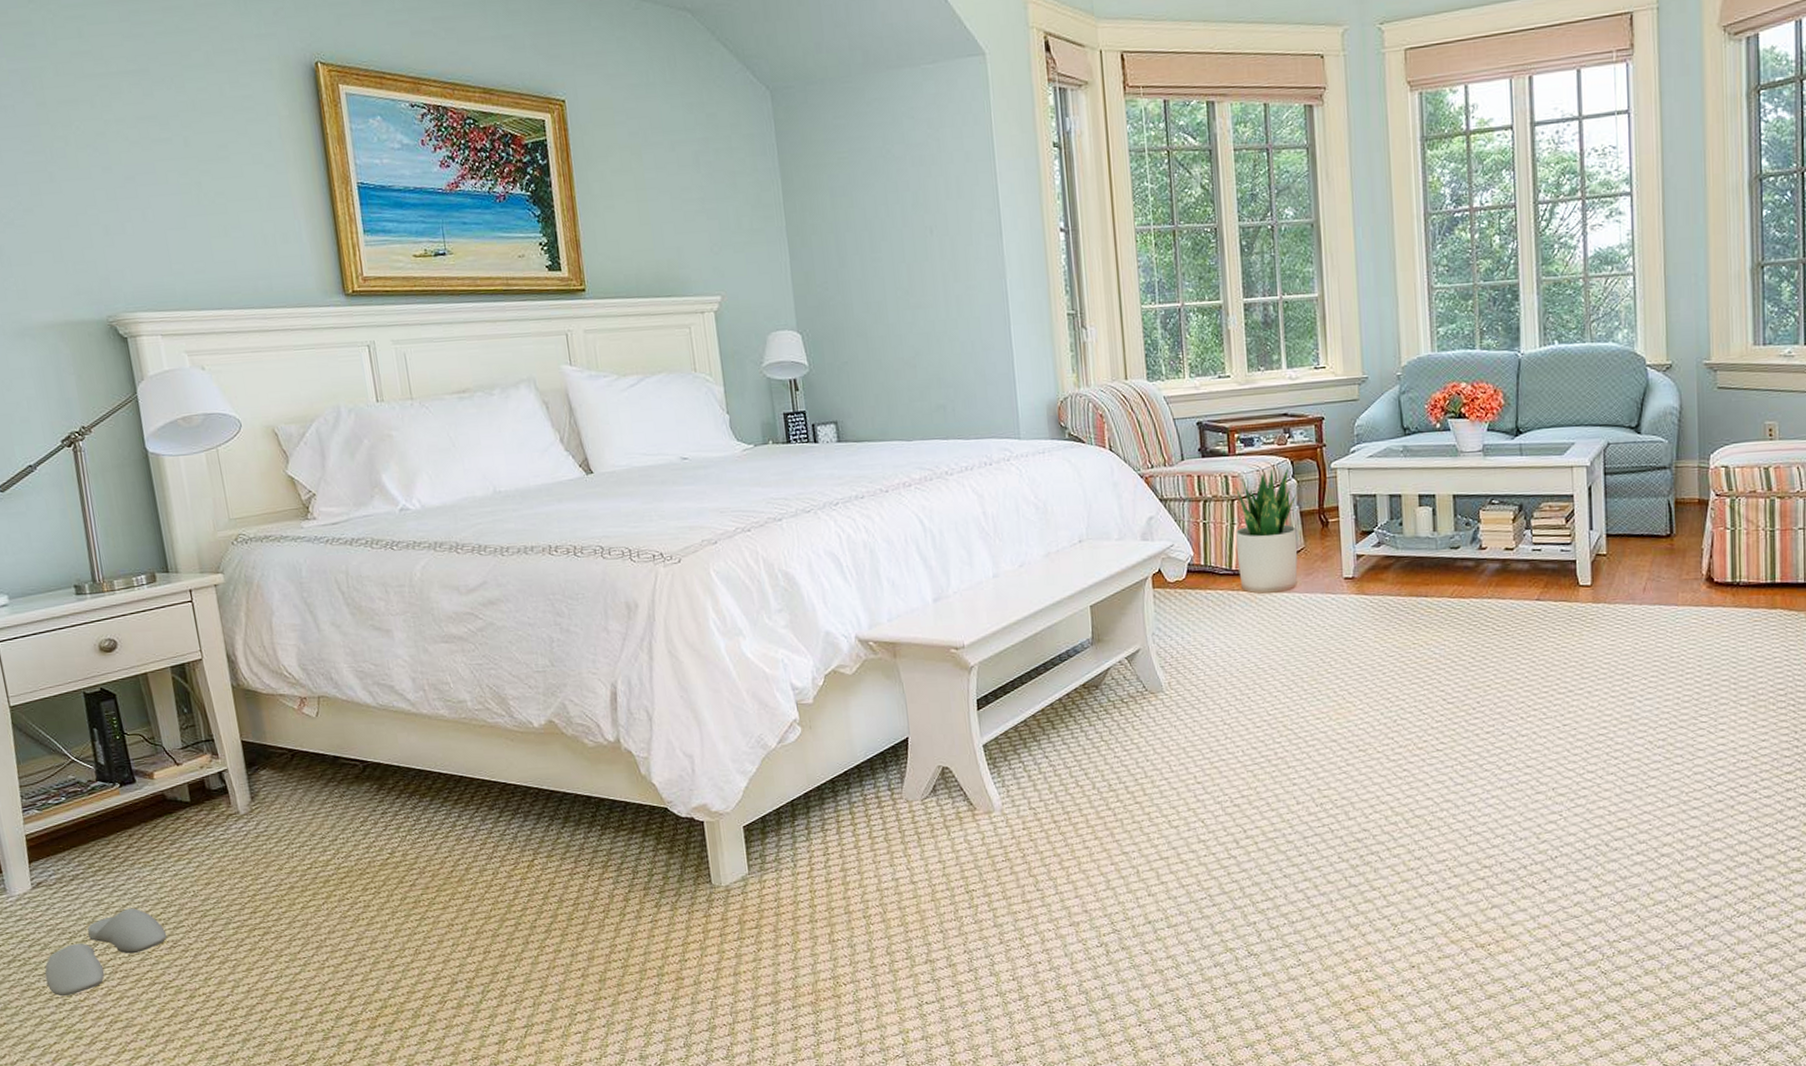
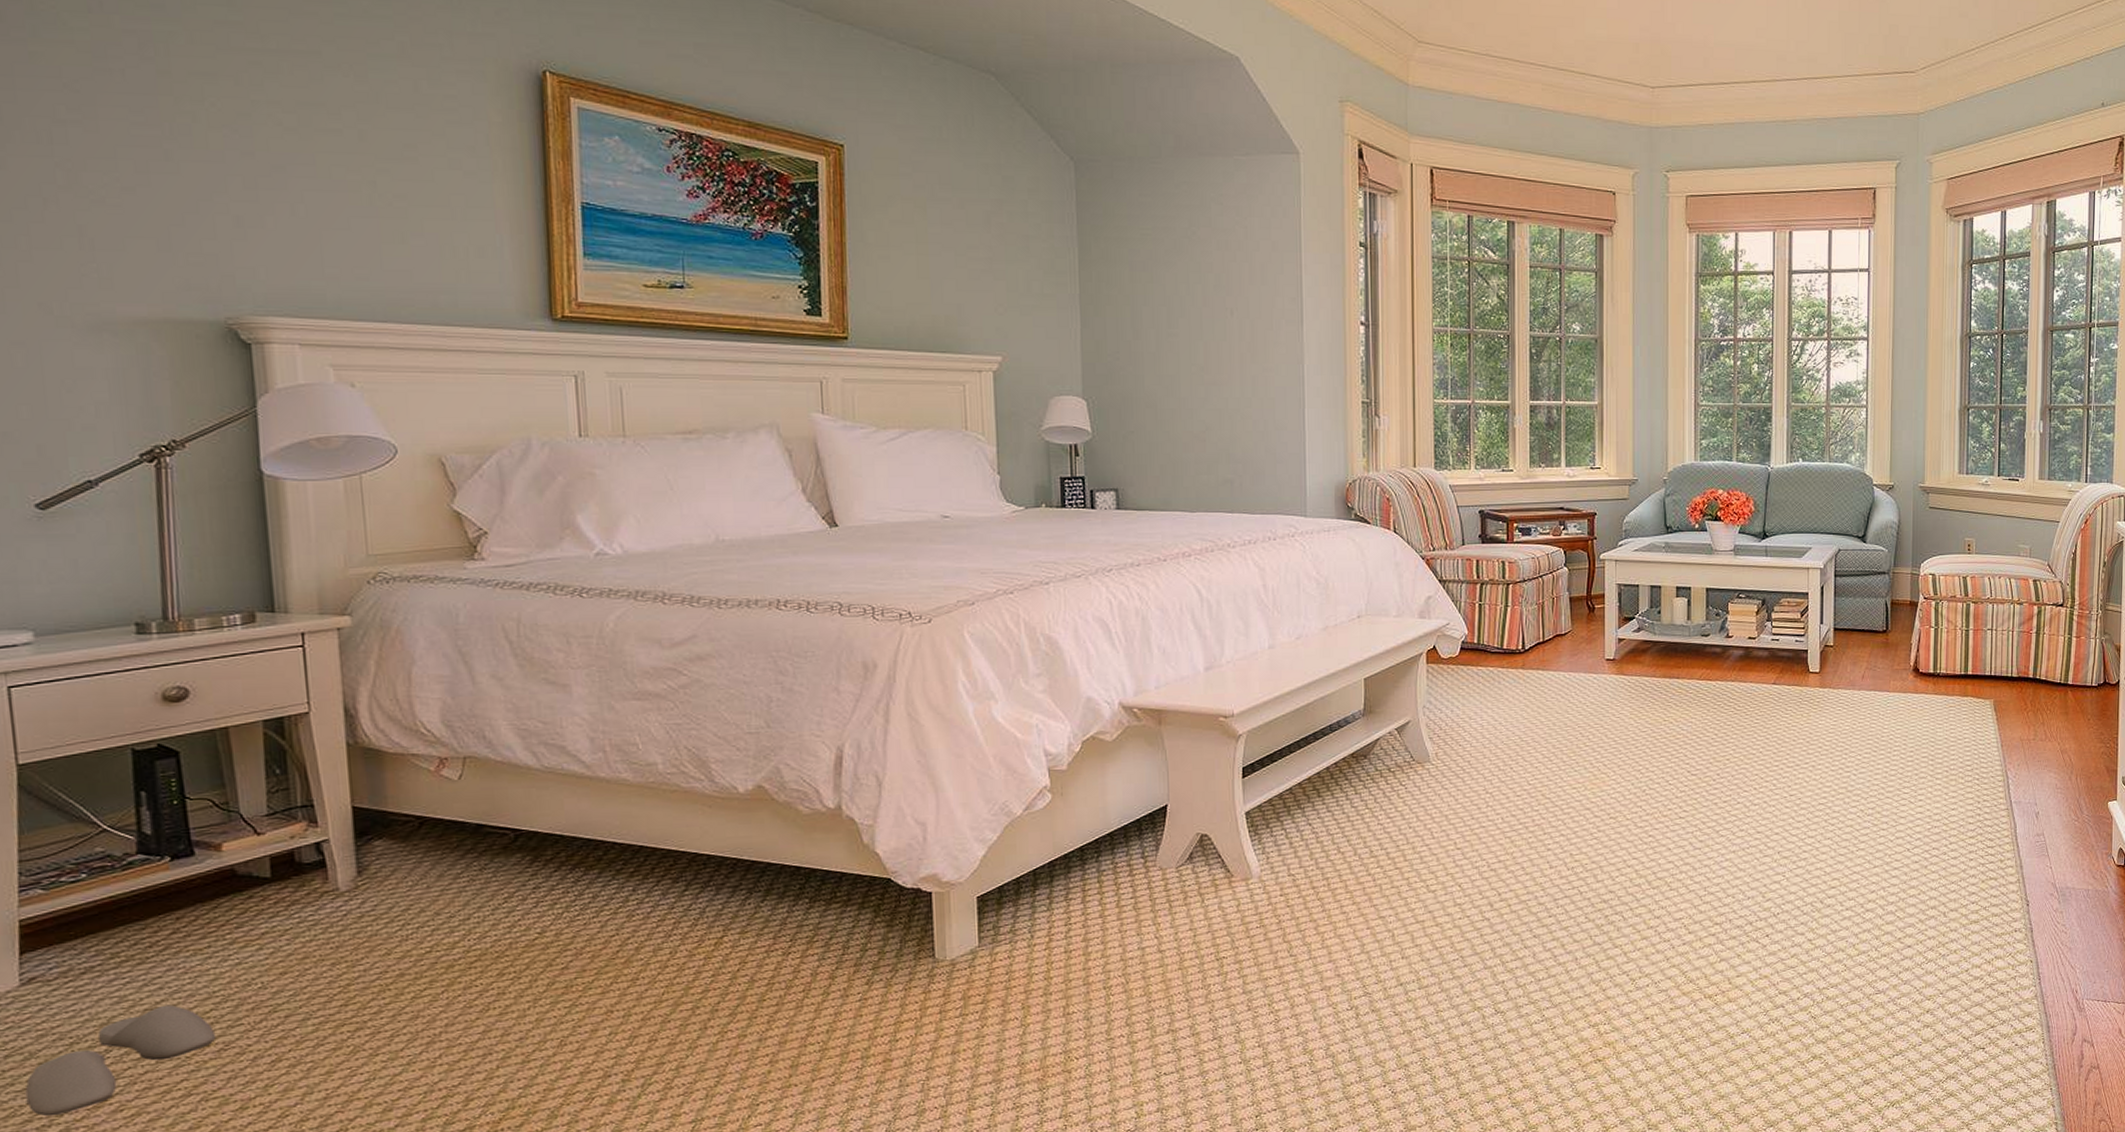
planter: present [1236,468,1298,595] -> none [1509,557,1566,673]

